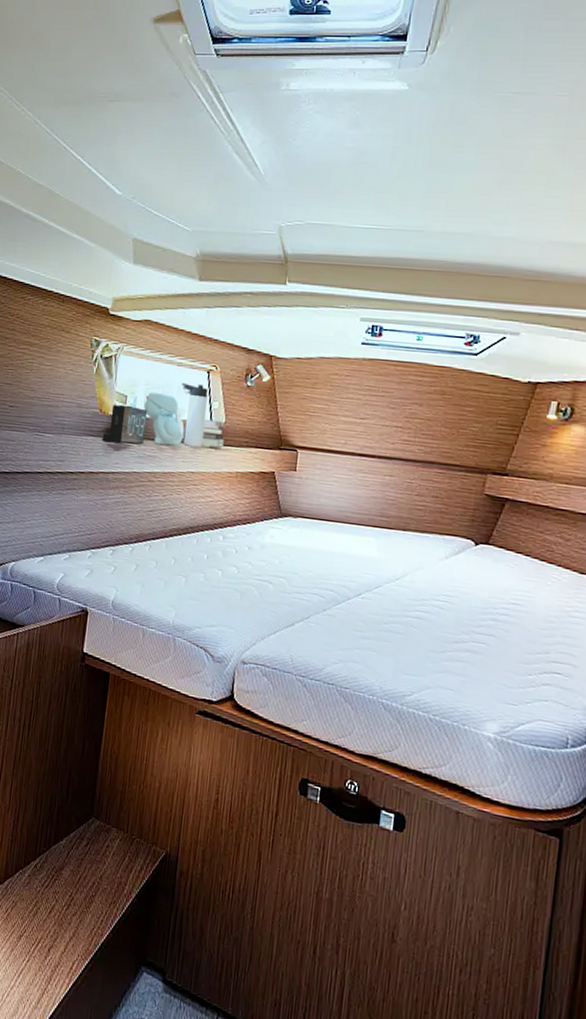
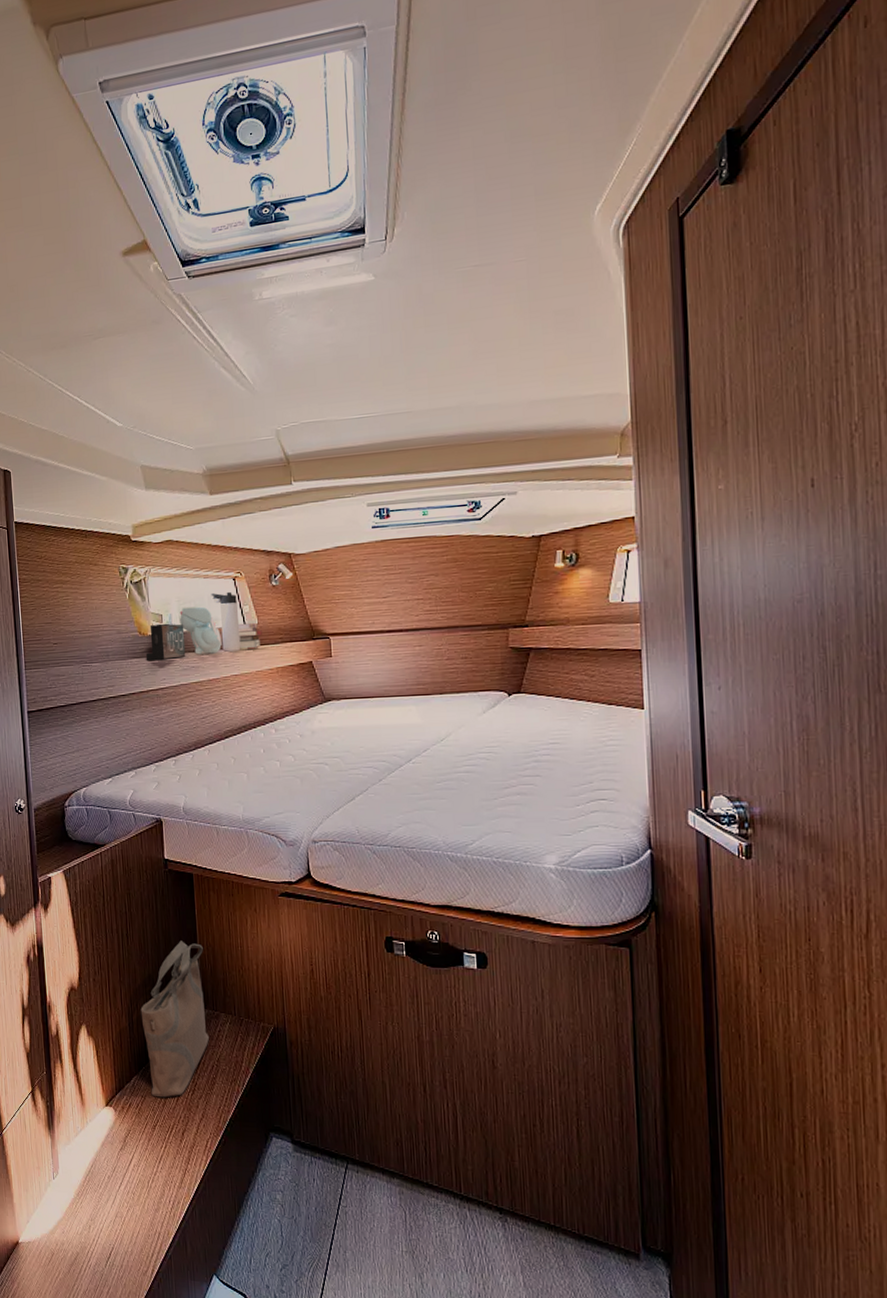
tote bag: none [23,742,106,908] -> present [140,941,209,1098]

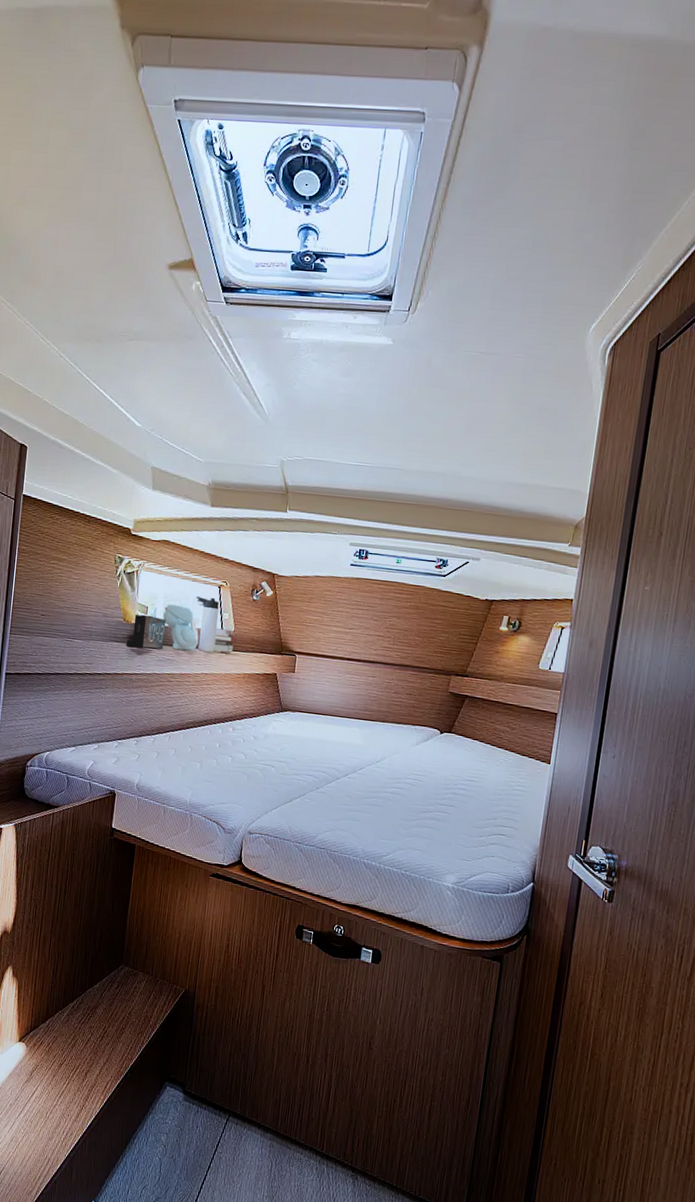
tote bag: present [140,941,209,1098] -> none [63,903,133,1041]

